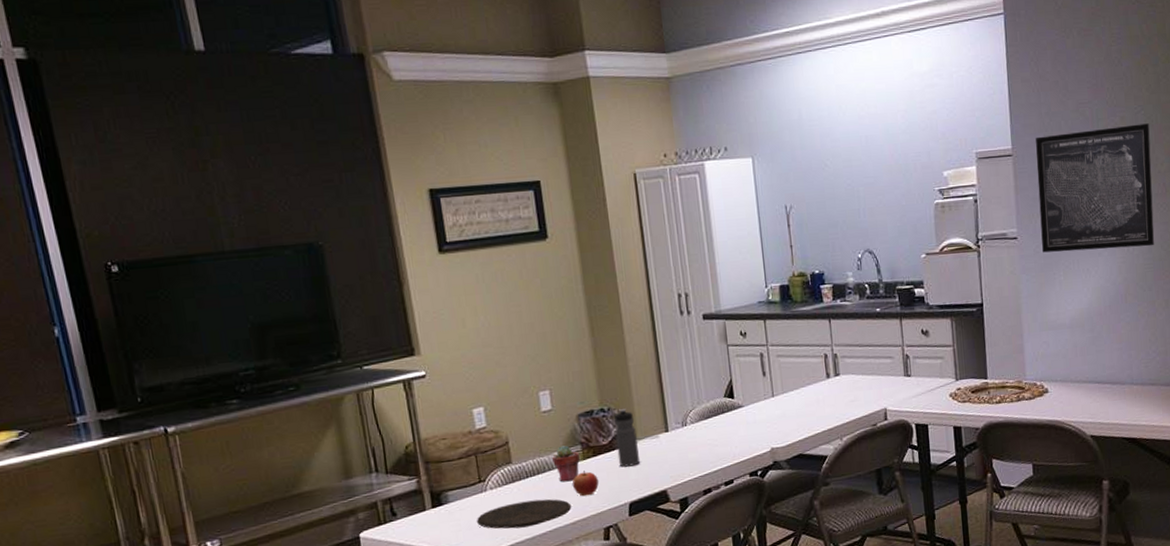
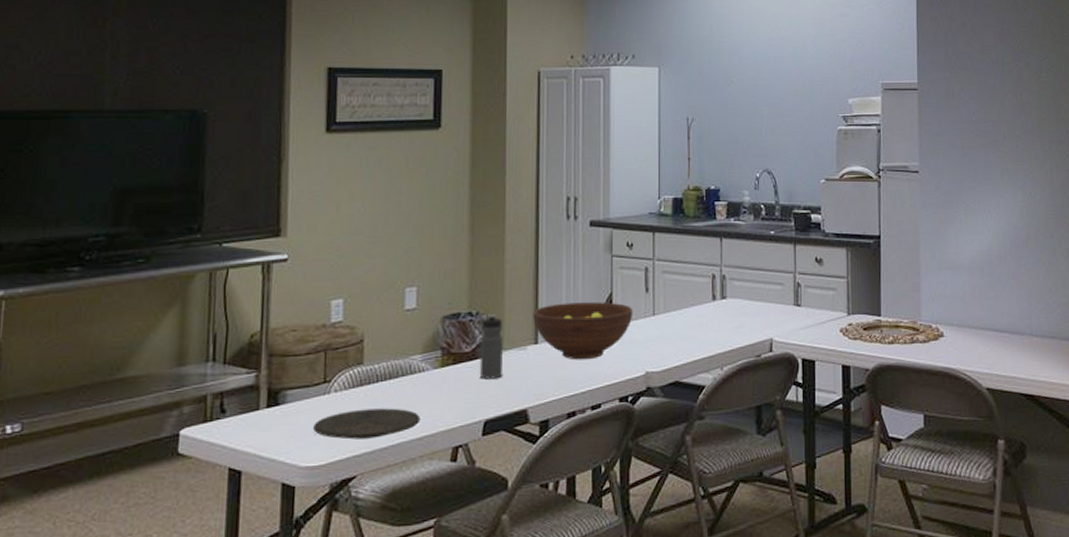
potted succulent: present [552,445,581,482] -> none [408,349,439,391]
apple: present [572,471,599,497] -> none [425,379,454,409]
fruit bowl: none [660,388,754,443] -> present [533,302,633,360]
wall art: present [1036,123,1155,253] -> none [941,71,1057,193]

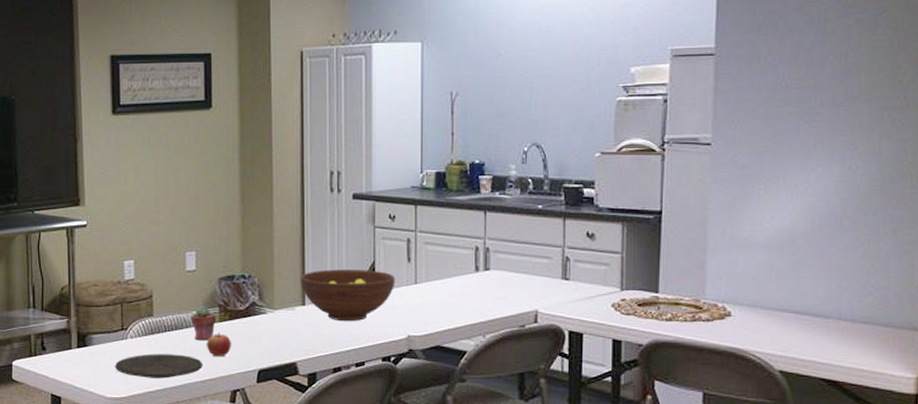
potted succulent: none [408,349,439,391] -> present [191,306,217,341]
apple: none [425,379,454,409] -> present [206,332,231,357]
water bottle: present [479,314,504,379] -> none [253,278,274,334]

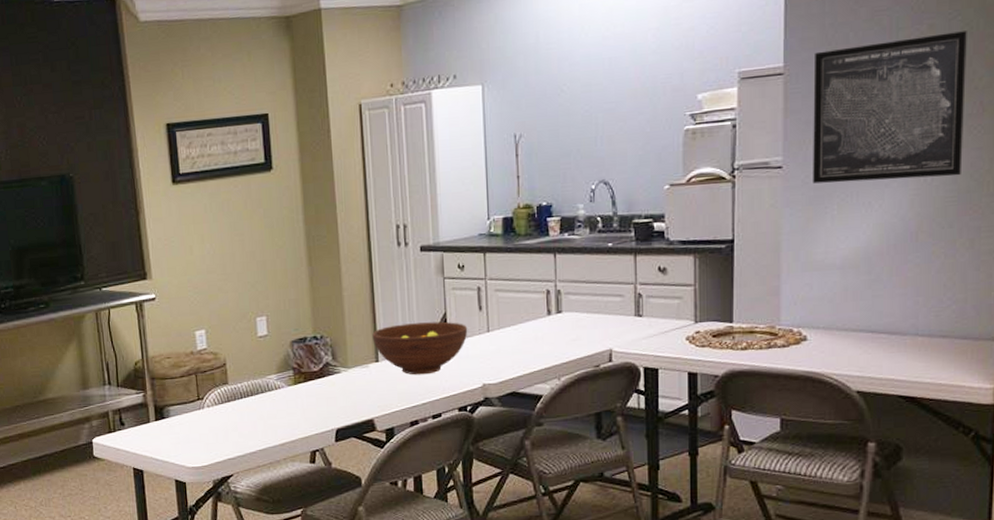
plate: present [114,354,203,379] -> none [193,419,281,446]
potted succulent: present [191,306,217,341] -> none [266,370,292,405]
apple: present [206,332,231,357] -> none [282,395,308,420]
wall art: none [741,27,892,166] -> present [813,31,967,184]

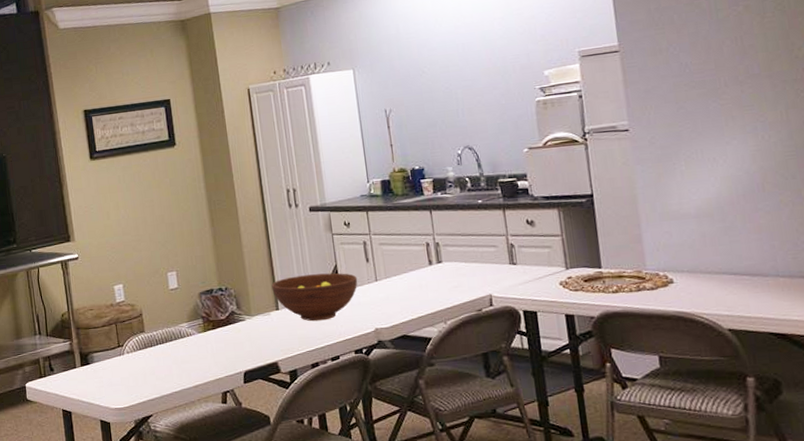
wall art: present [813,31,967,184] -> none [645,9,796,143]

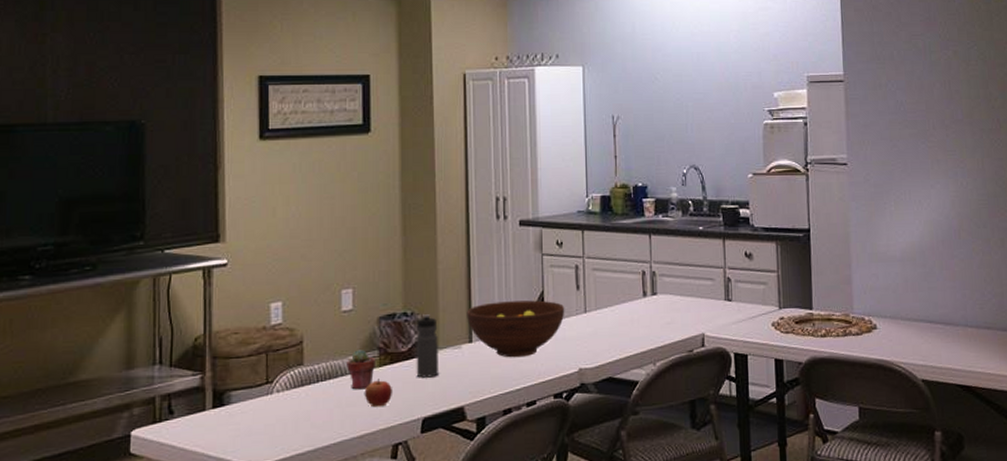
potted succulent: none [178,319,202,350] -> present [347,350,377,390]
apple: none [194,341,217,364] -> present [364,379,392,408]
water bottle: none [230,289,254,340] -> present [416,314,440,378]

